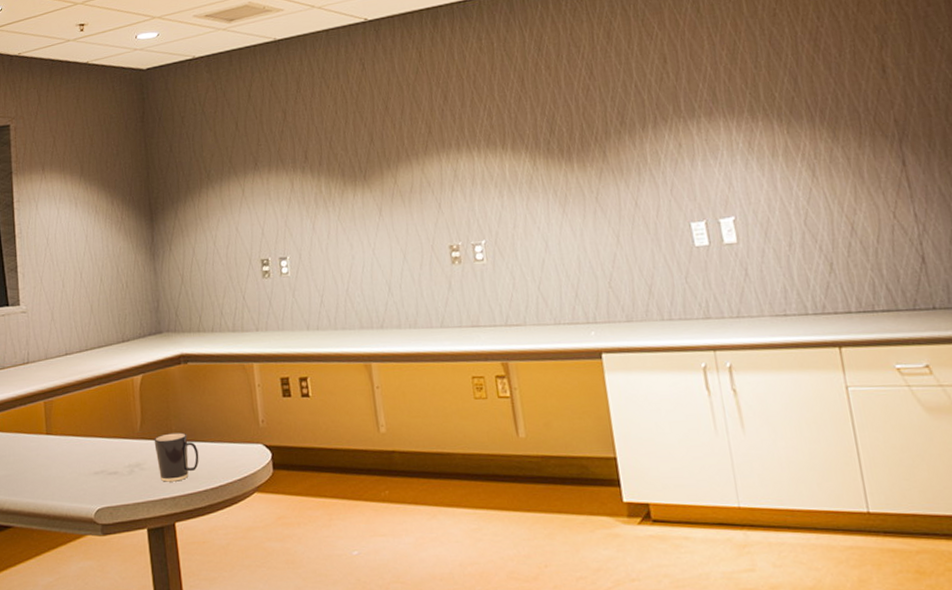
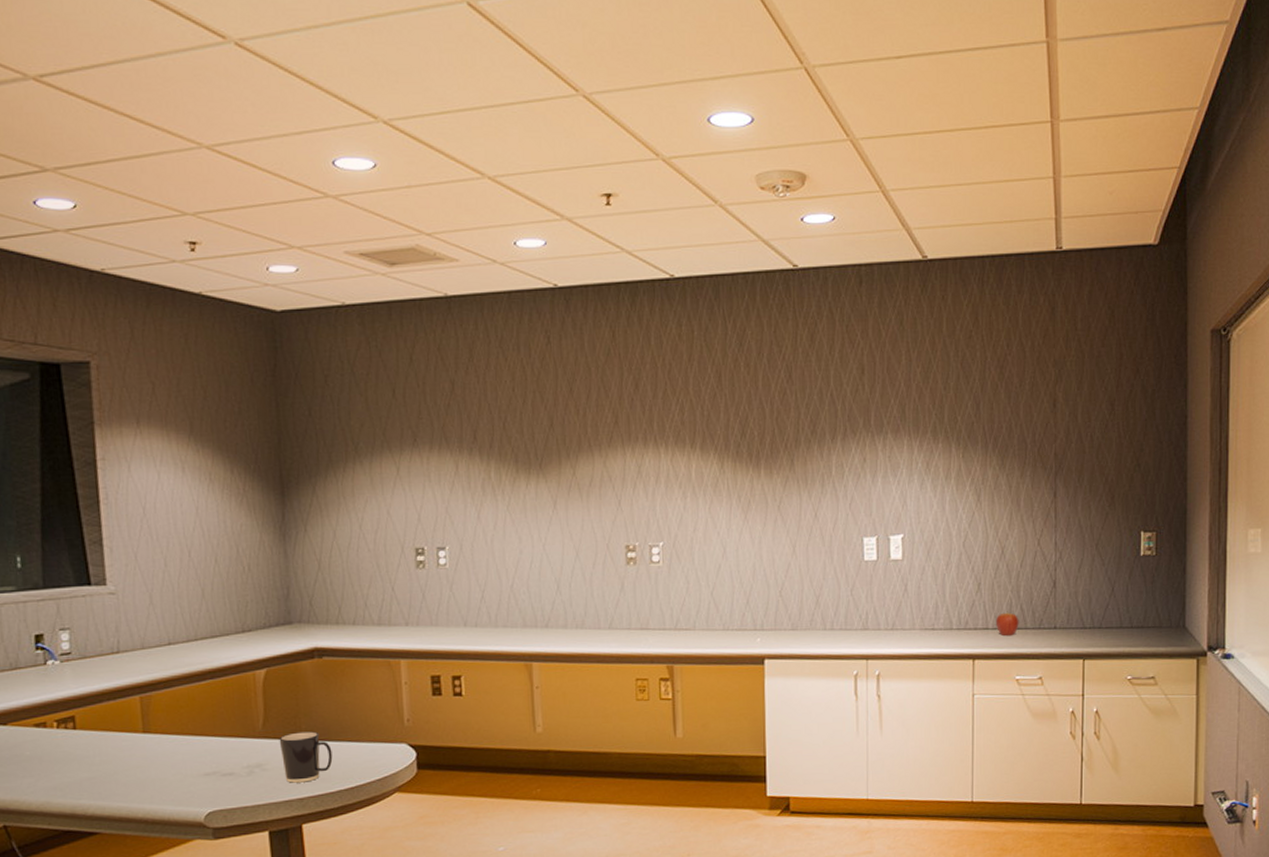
fruit: none [858,292,889,321] -> present [995,611,1019,637]

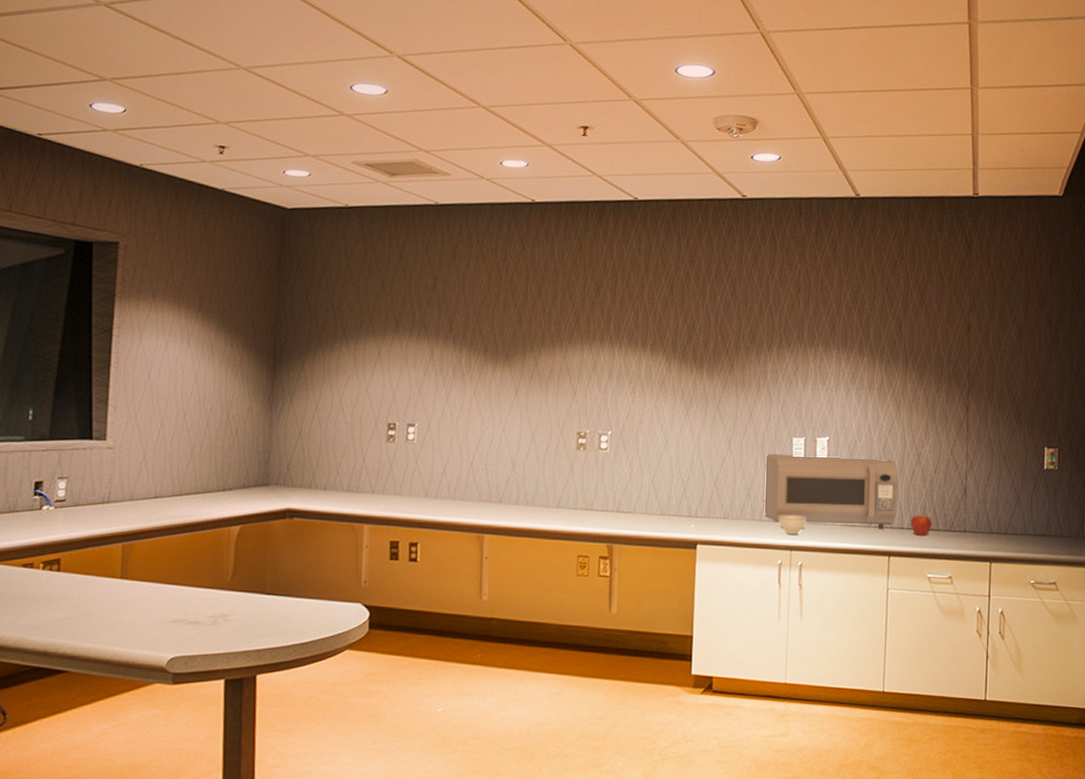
mug: present [279,731,333,783] -> none [244,587,292,635]
microwave: none [834,554,980,632] -> present [763,454,898,530]
bowl: none [850,621,884,643] -> present [777,514,808,535]

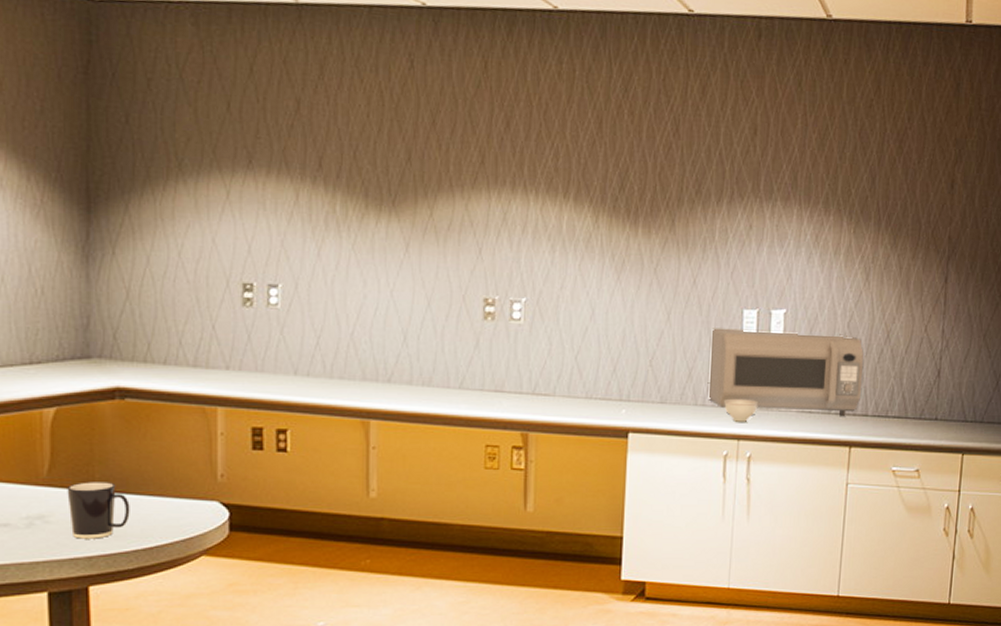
mug: none [244,587,292,635] -> present [67,482,130,539]
fruit: present [910,513,932,537] -> none [875,398,900,425]

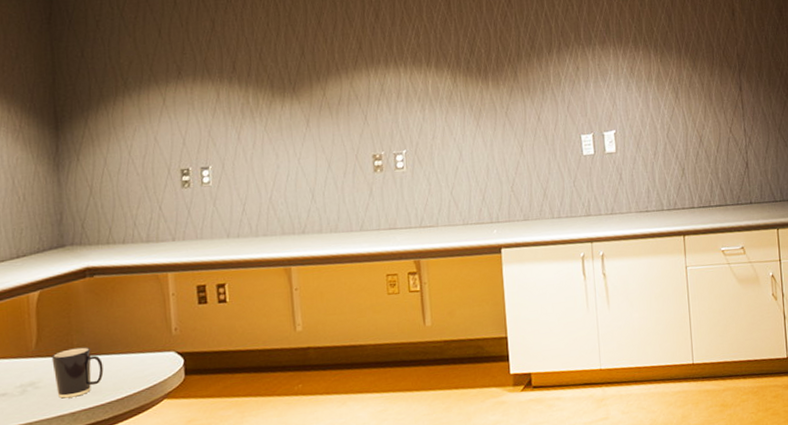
microwave: present [707,328,864,417] -> none [557,144,686,218]
bowl: present [723,398,759,422] -> none [575,207,604,228]

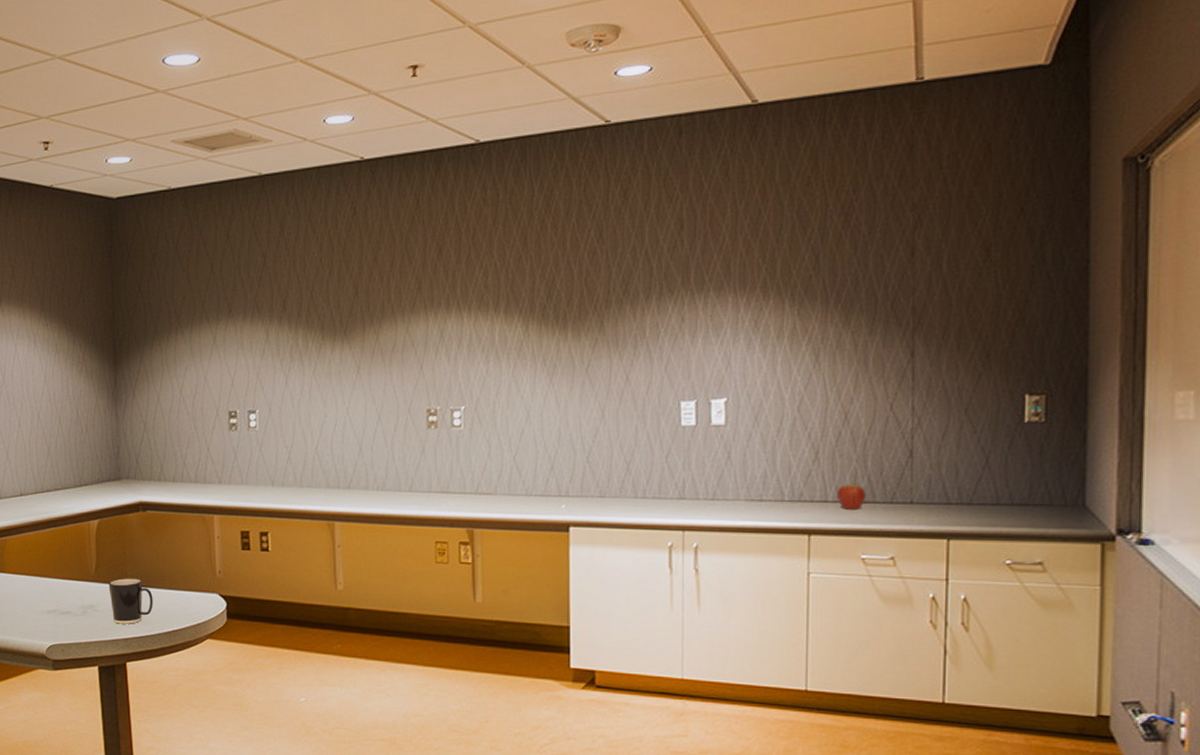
fruit: none [700,191,720,214] -> present [836,482,866,511]

